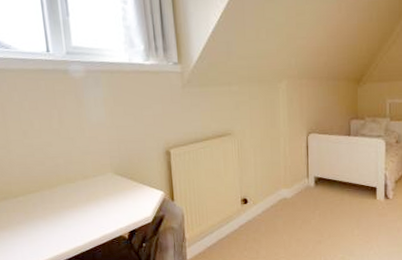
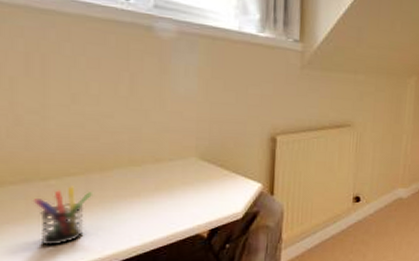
pen holder: none [11,201,46,246] -> present [32,186,92,246]

